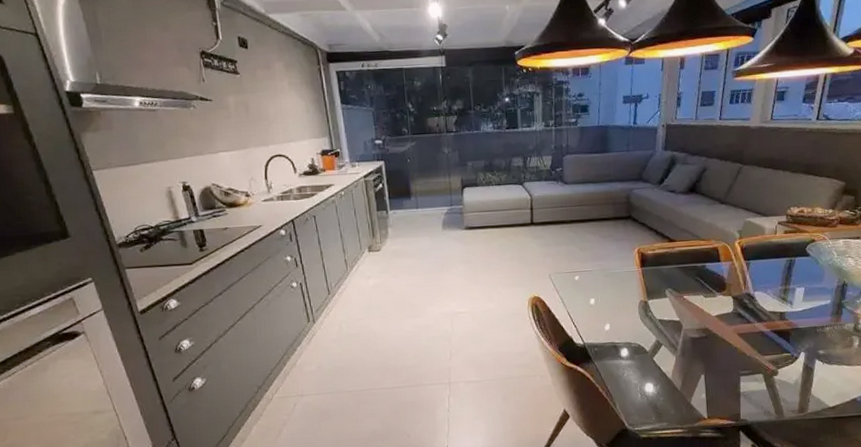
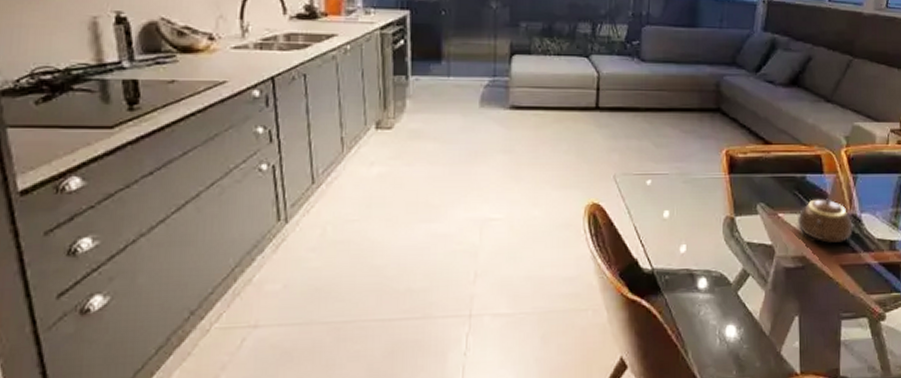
teapot: none [700,282,748,317] -> present [798,198,853,243]

